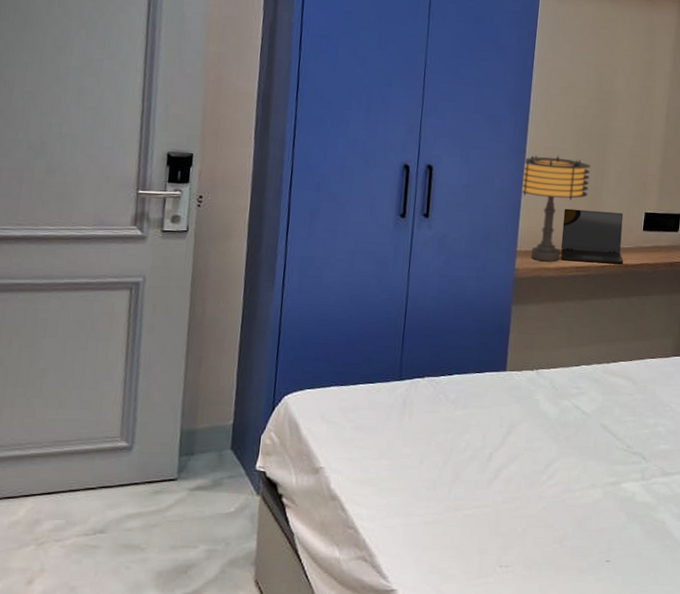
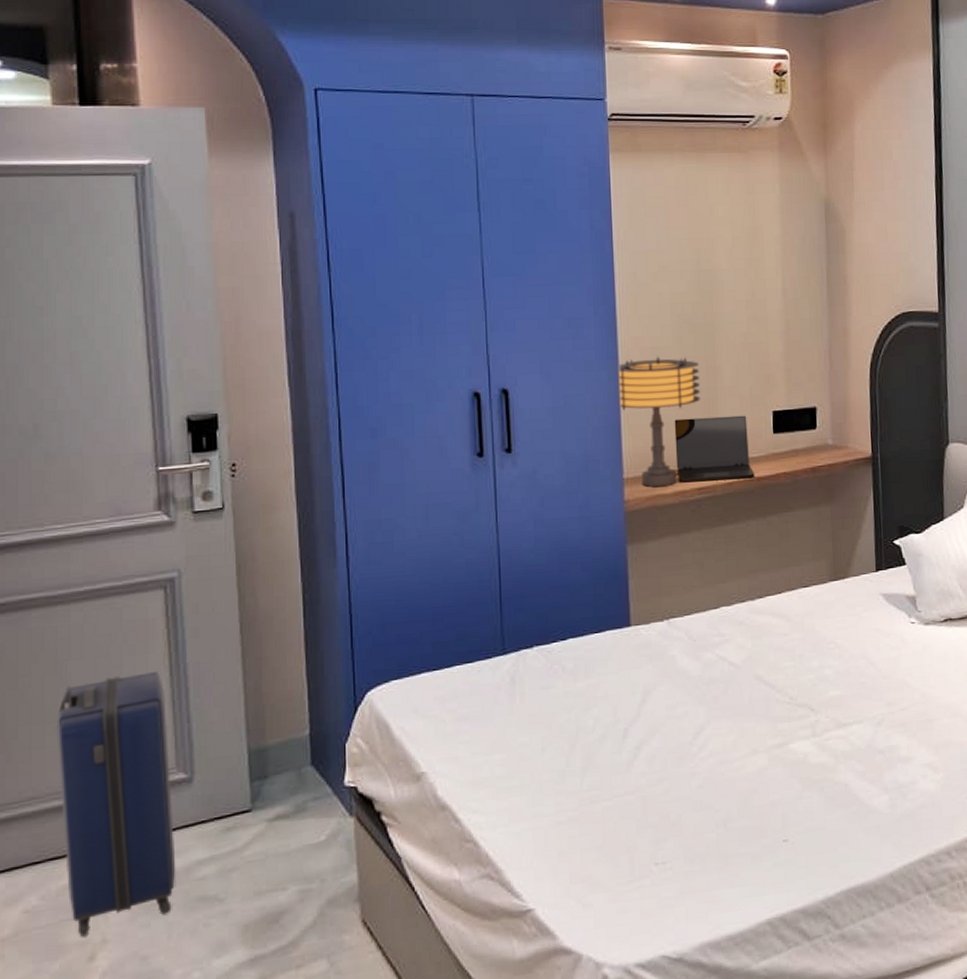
suitcase: none [17,356,119,564] -> present [56,672,176,937]

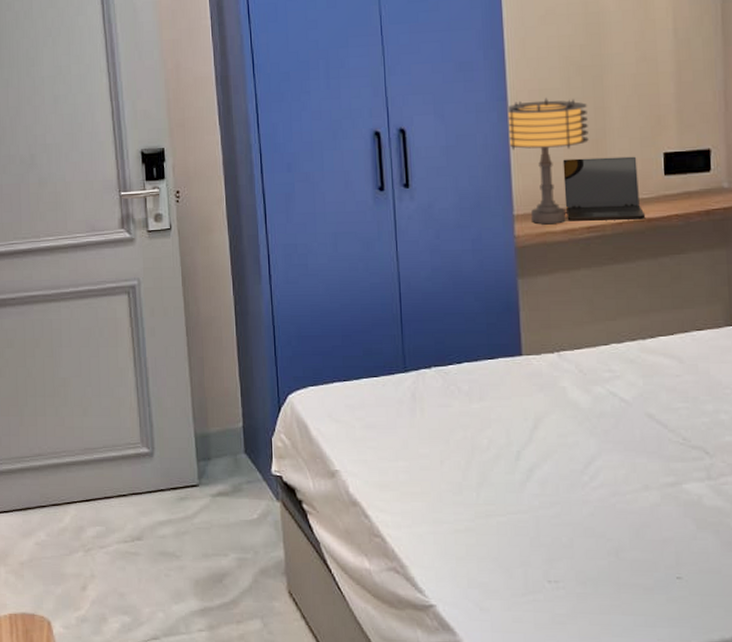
suitcase: present [56,672,176,937] -> none [53,362,143,570]

